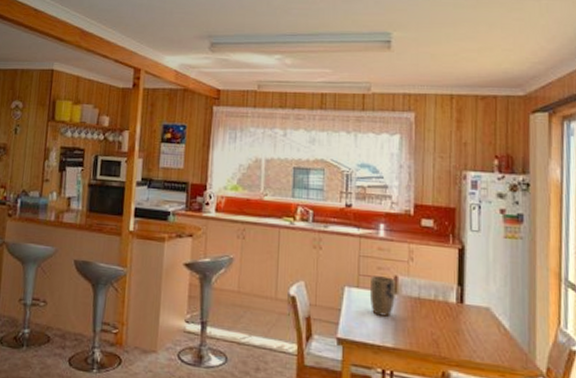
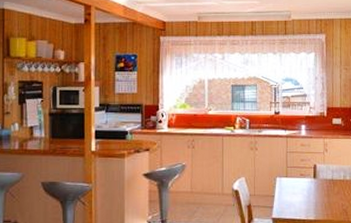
plant pot: present [369,276,397,317] -> none [295,166,316,197]

